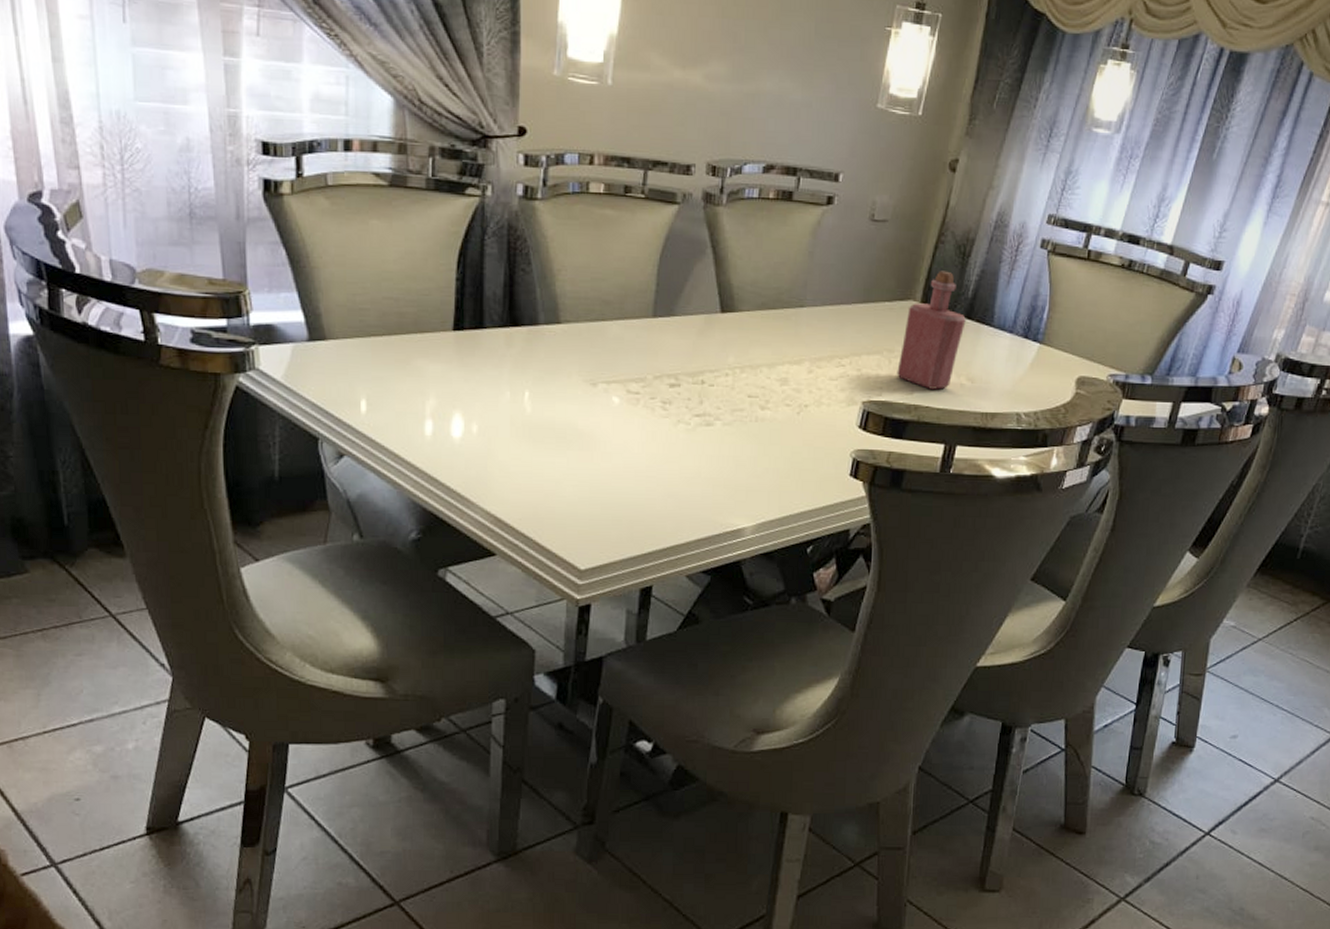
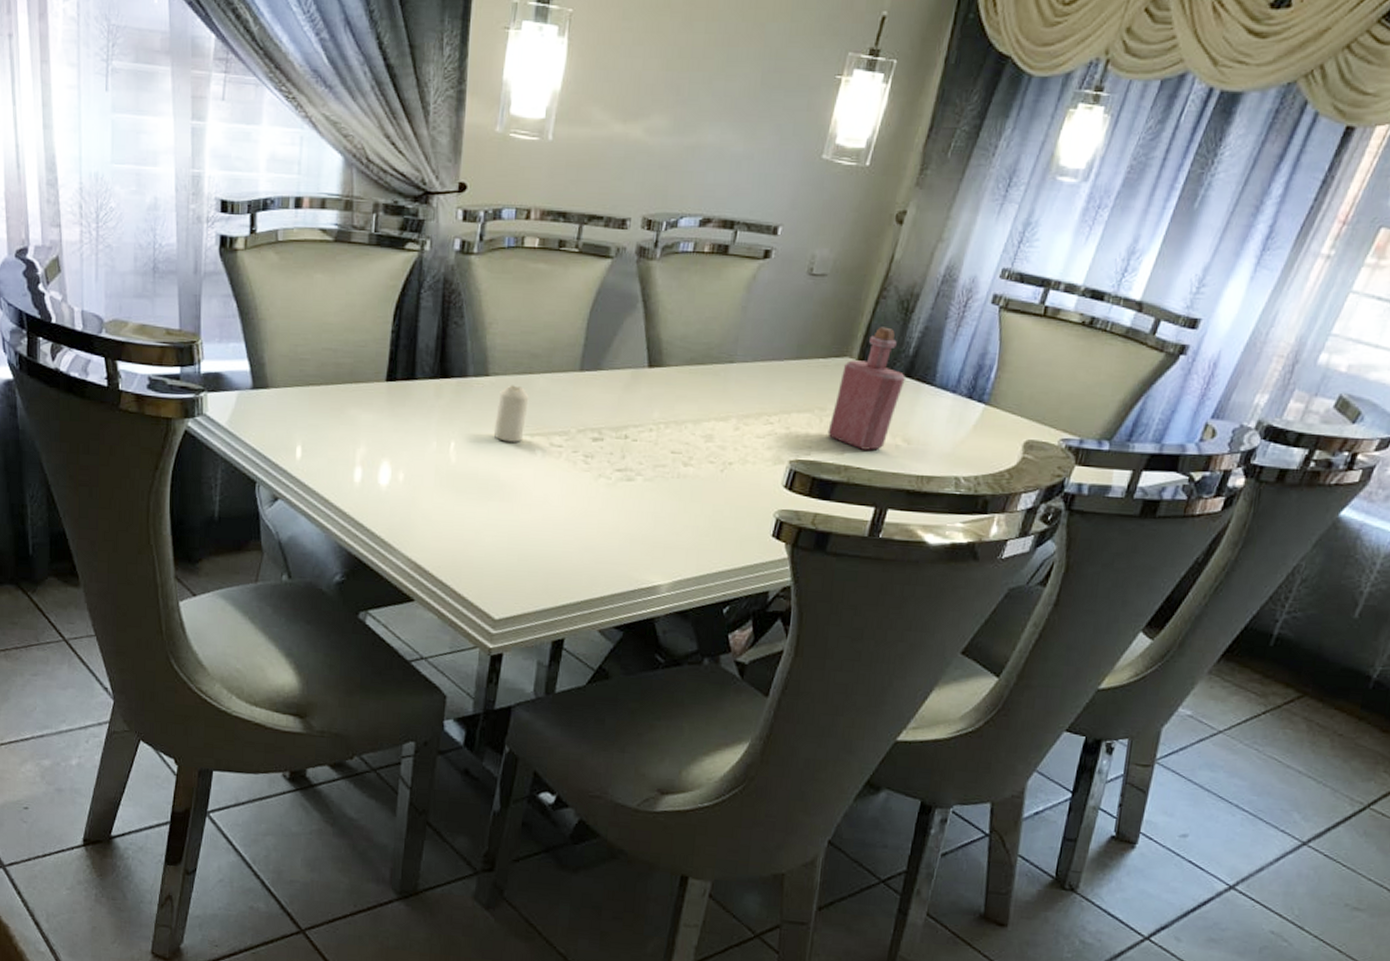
candle: none [568,332,603,390] -> present [493,385,529,442]

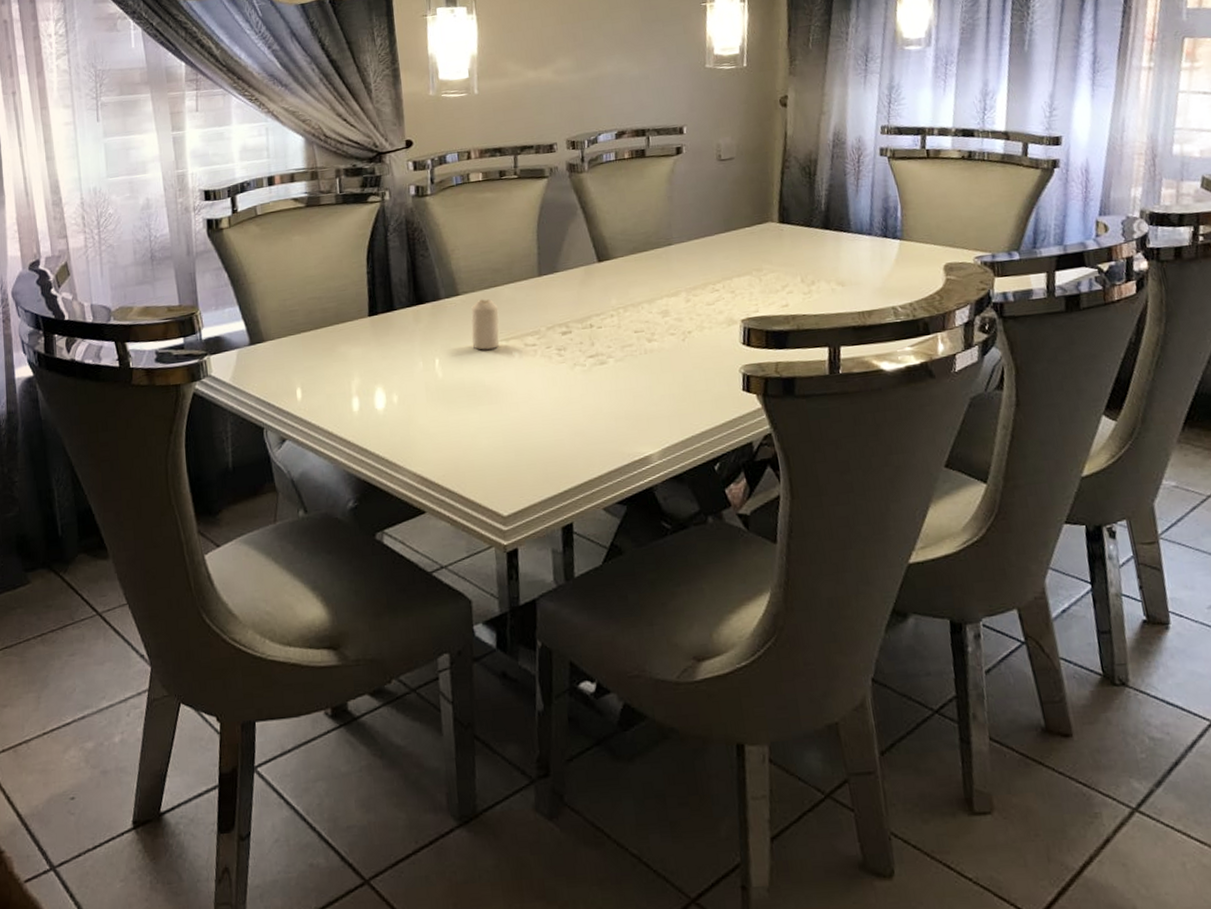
bottle: present [827,327,905,450] -> none [768,191,825,299]

